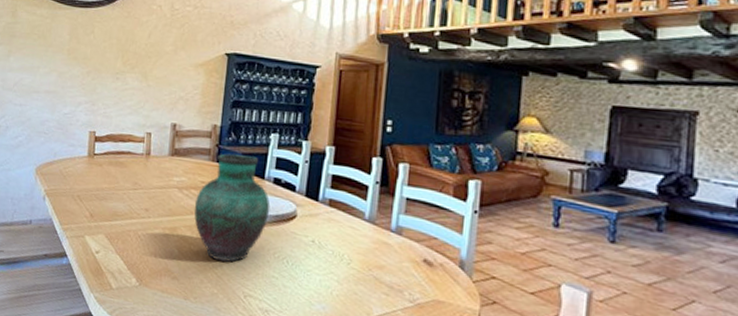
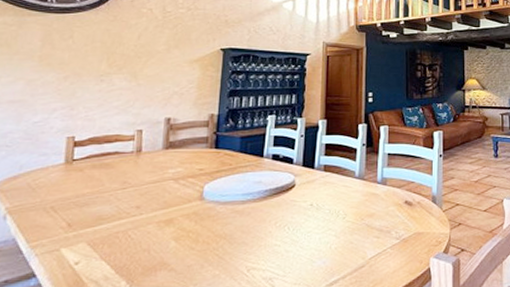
vase: present [194,153,271,263] -> none [191,138,270,243]

